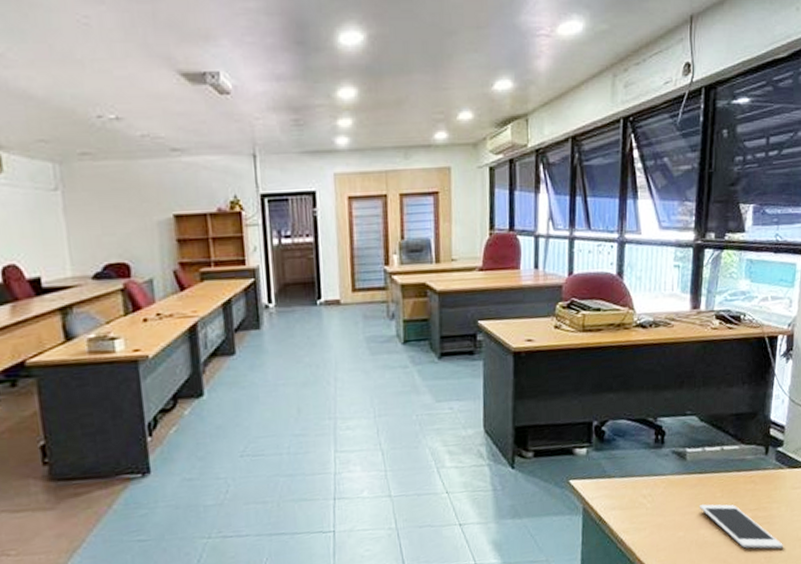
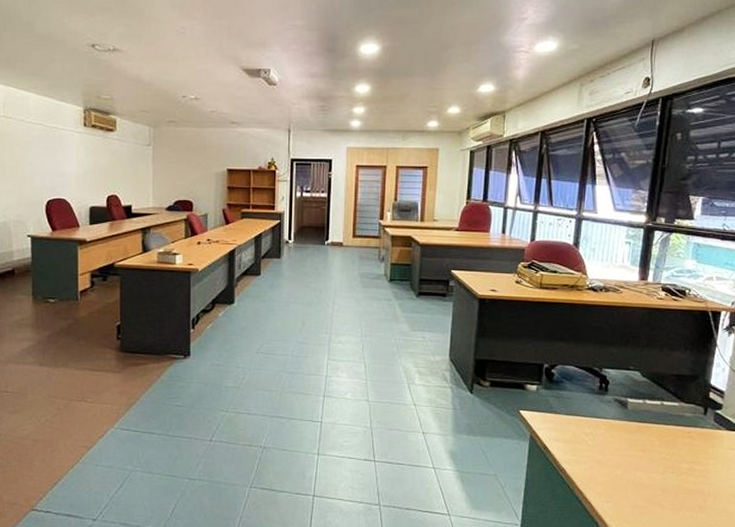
cell phone: present [699,504,783,549] -> none [637,450,718,501]

